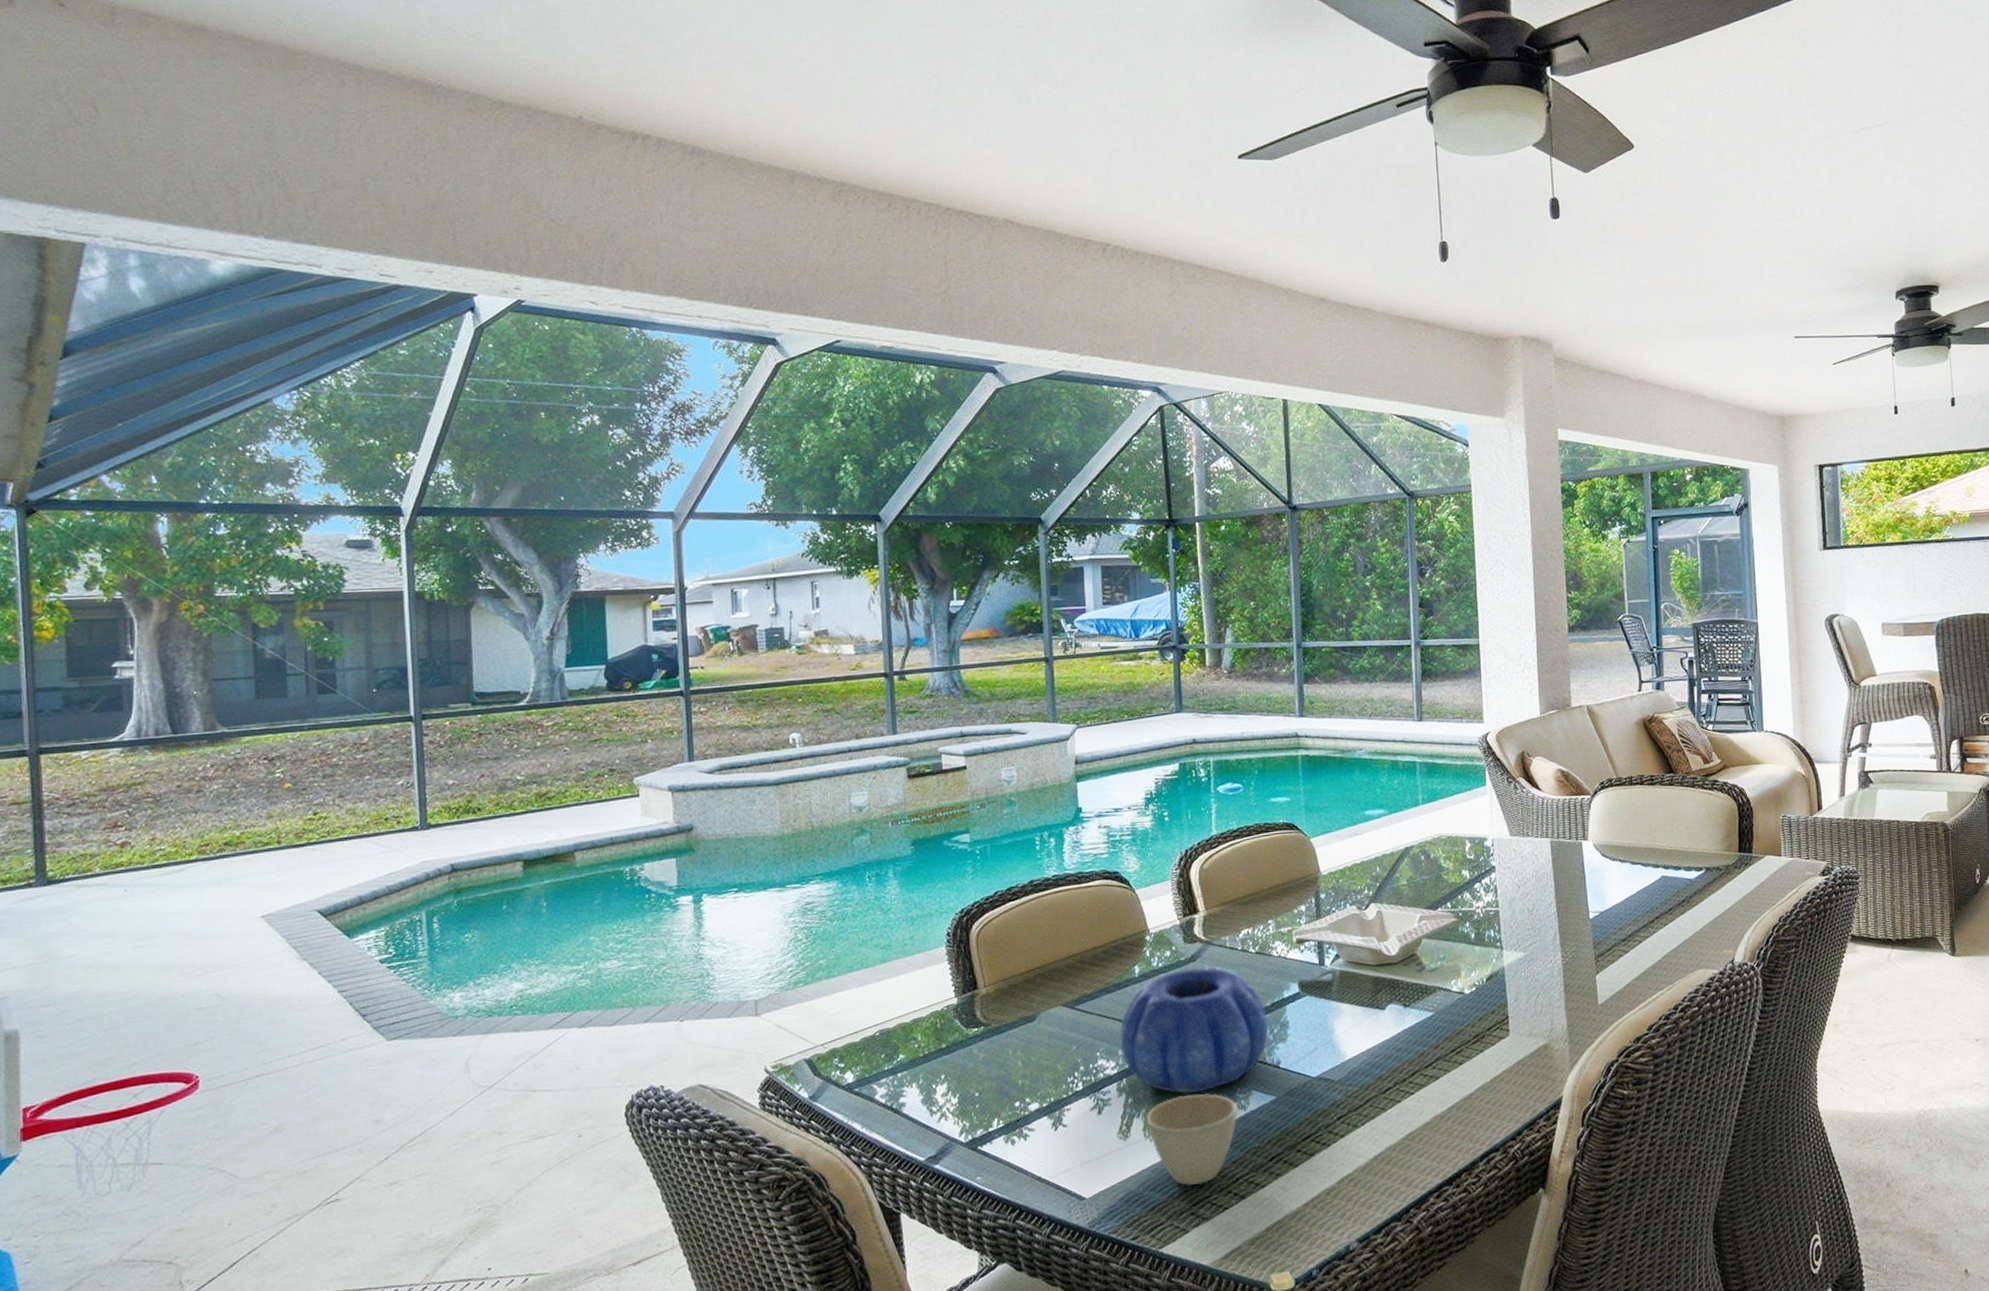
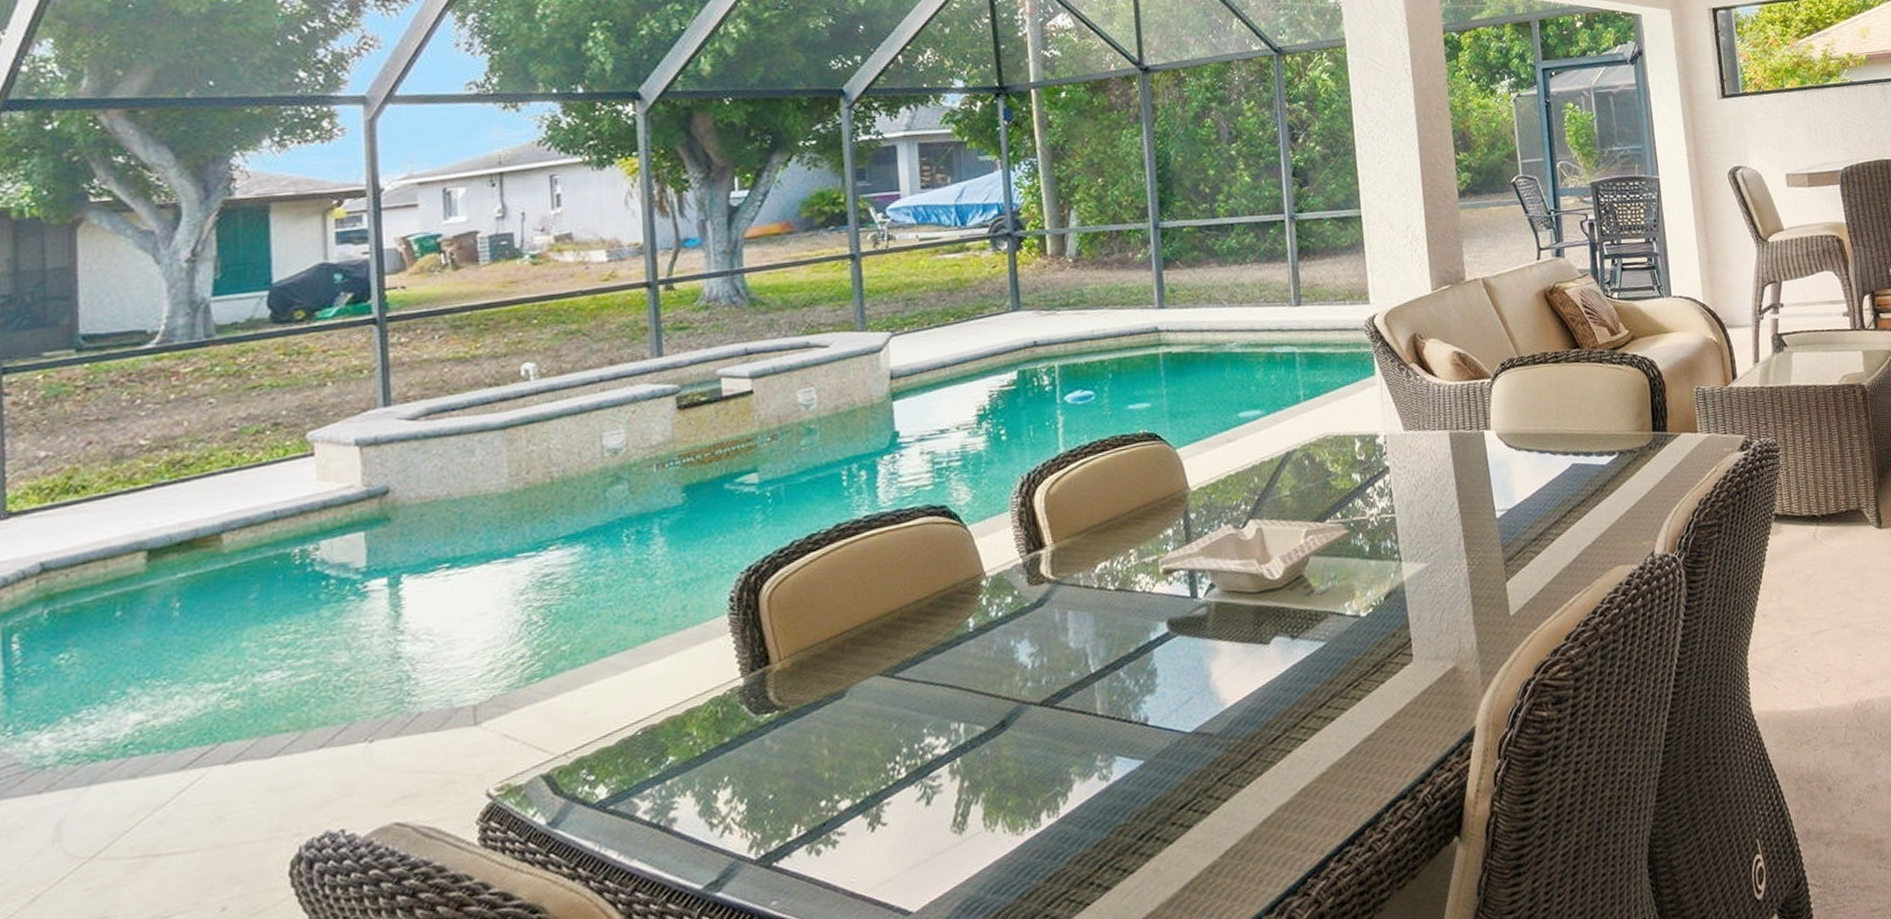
decorative bowl: present [1120,968,1268,1095] -> none [951,612,1133,770]
cup: present [1146,1093,1238,1186] -> none [986,764,1099,882]

